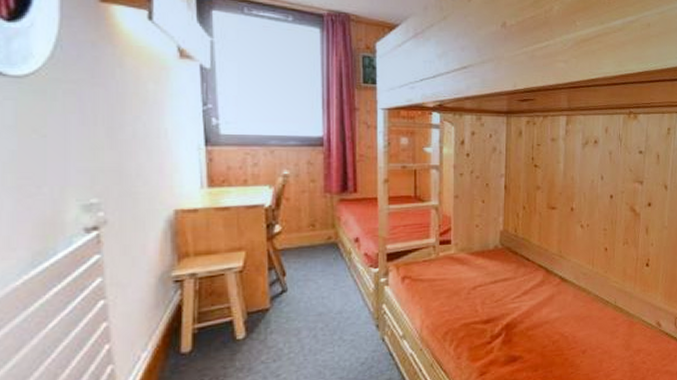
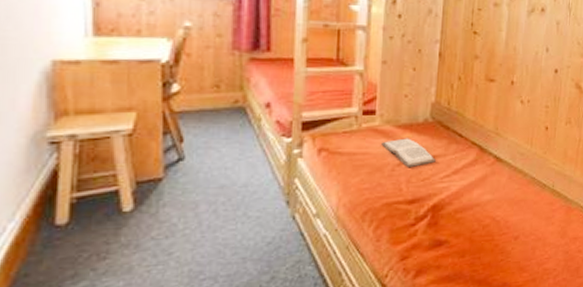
book: none [457,264,507,291] -> present [381,138,436,168]

